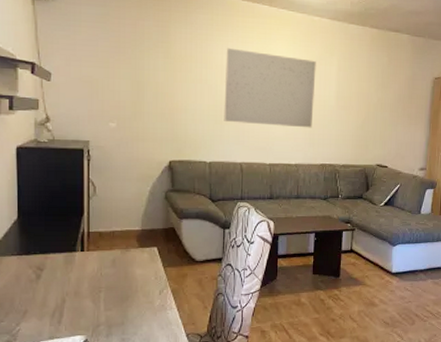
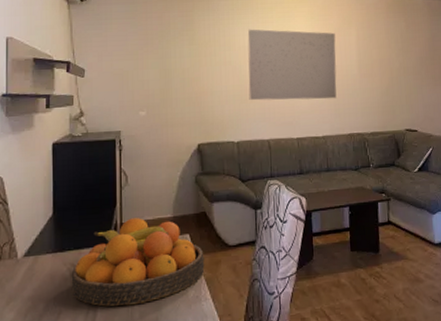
fruit bowl: none [37,228,171,310] -> present [71,218,205,307]

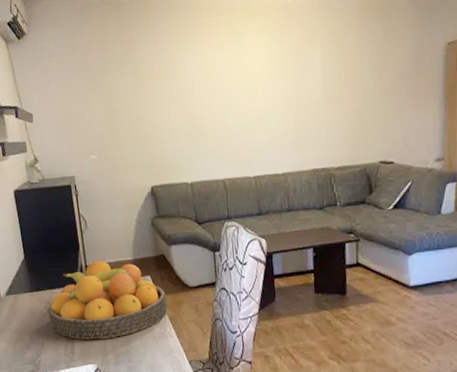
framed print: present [247,29,337,101] -> none [194,50,298,138]

